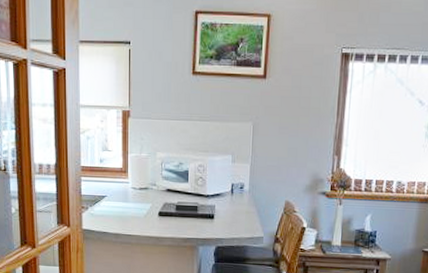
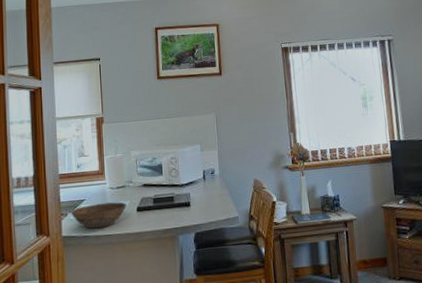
bowl: none [91,202,149,227] -> present [70,201,127,229]

